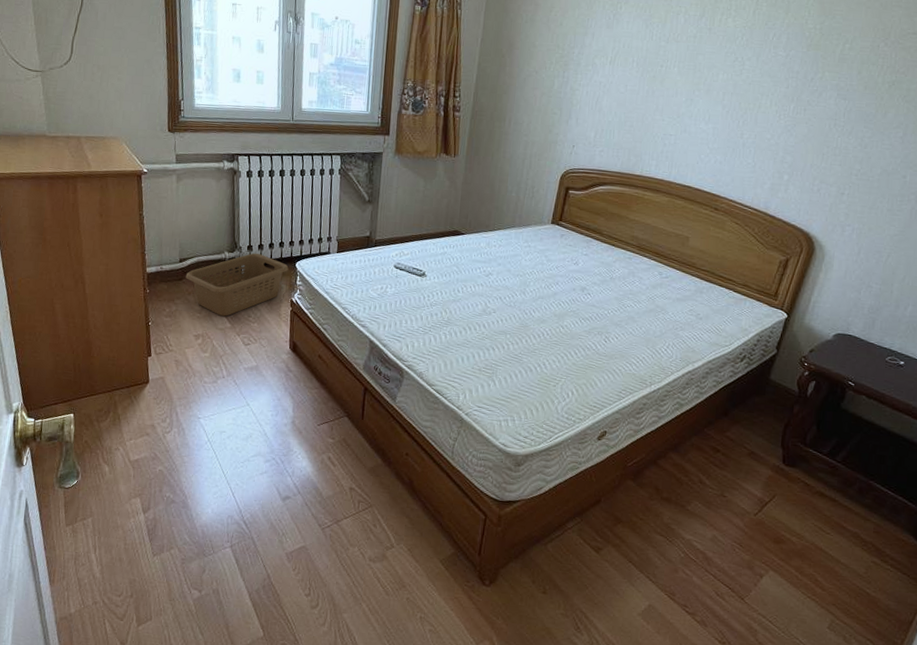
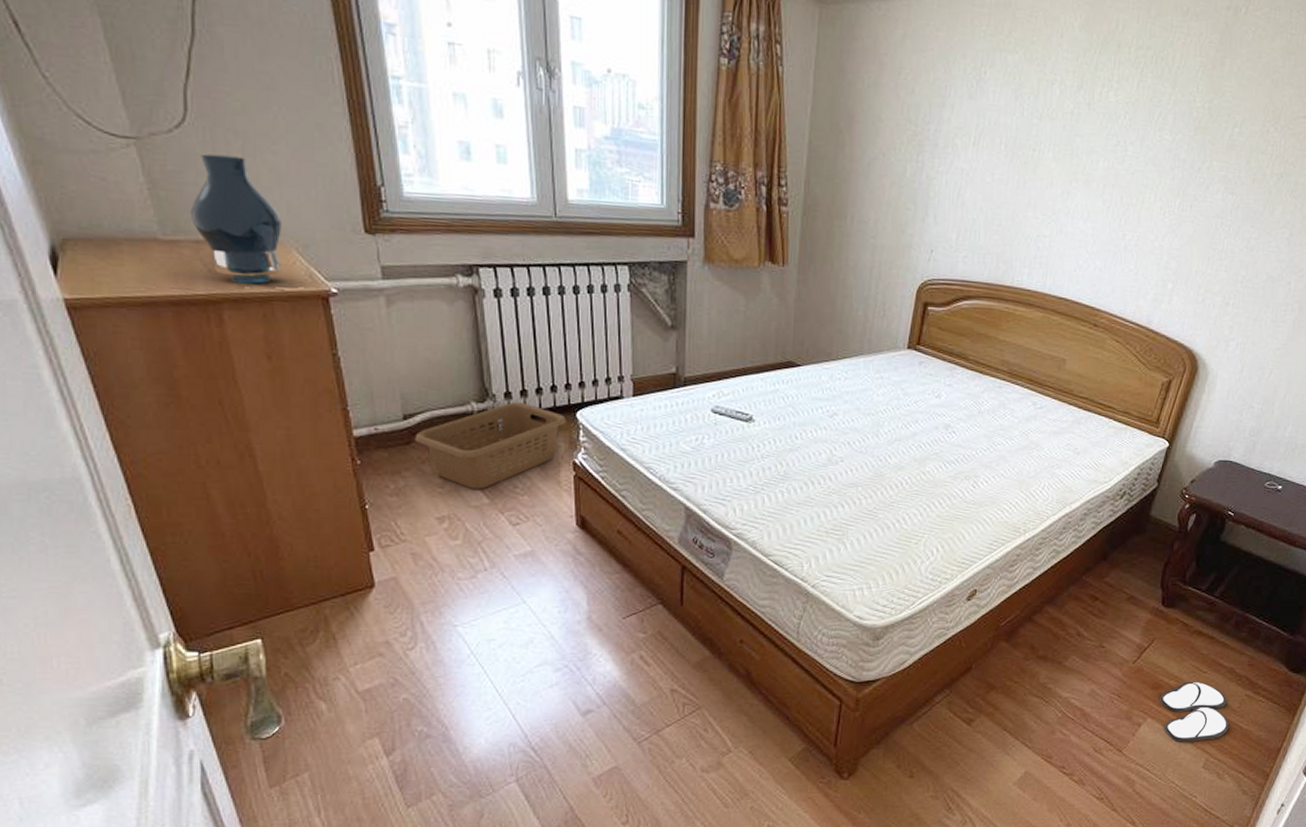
vase: none [66,80,119,166] -> present [191,154,282,284]
slippers: none [782,541,855,602] -> present [1160,682,1229,742]

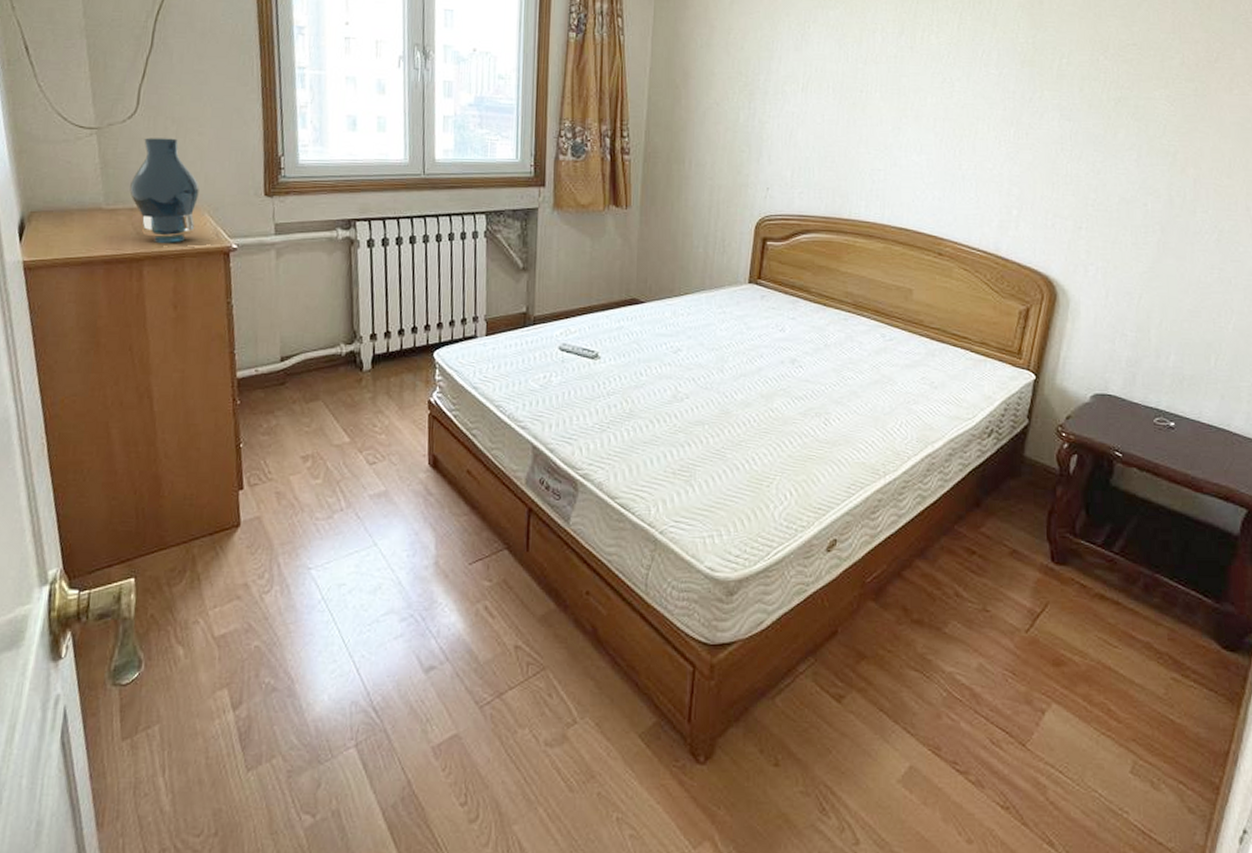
laundry basket: present [415,401,567,489] -> none [289,343,424,428]
slippers: present [1160,682,1229,742] -> none [1065,659,1157,737]

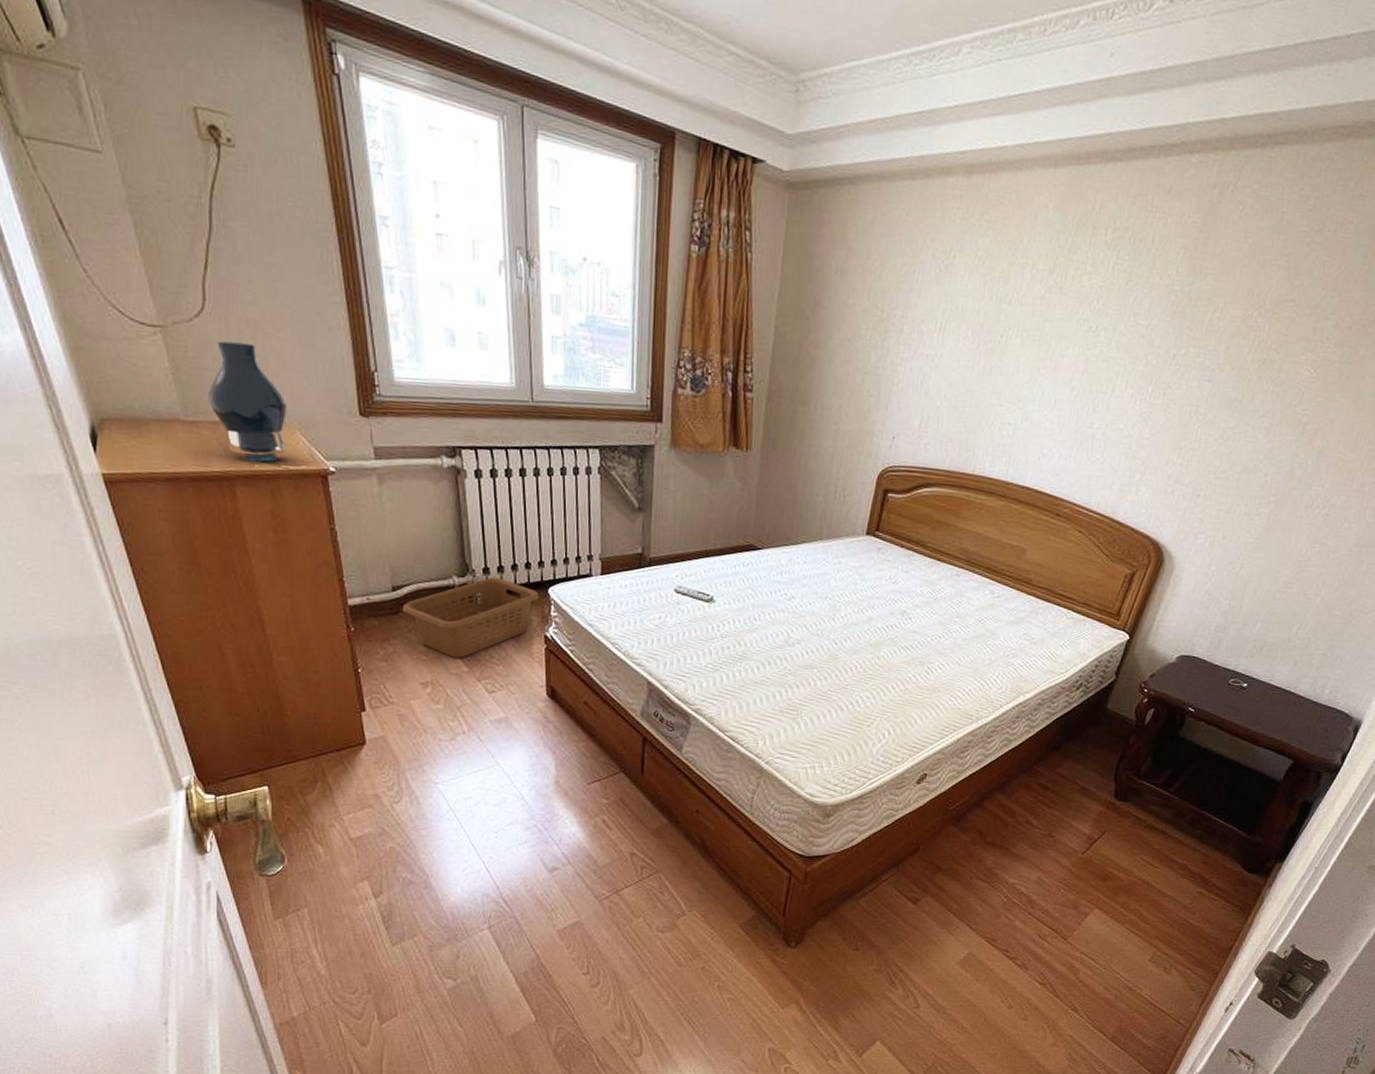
laundry basket: none [289,343,424,428] -> present [402,577,539,658]

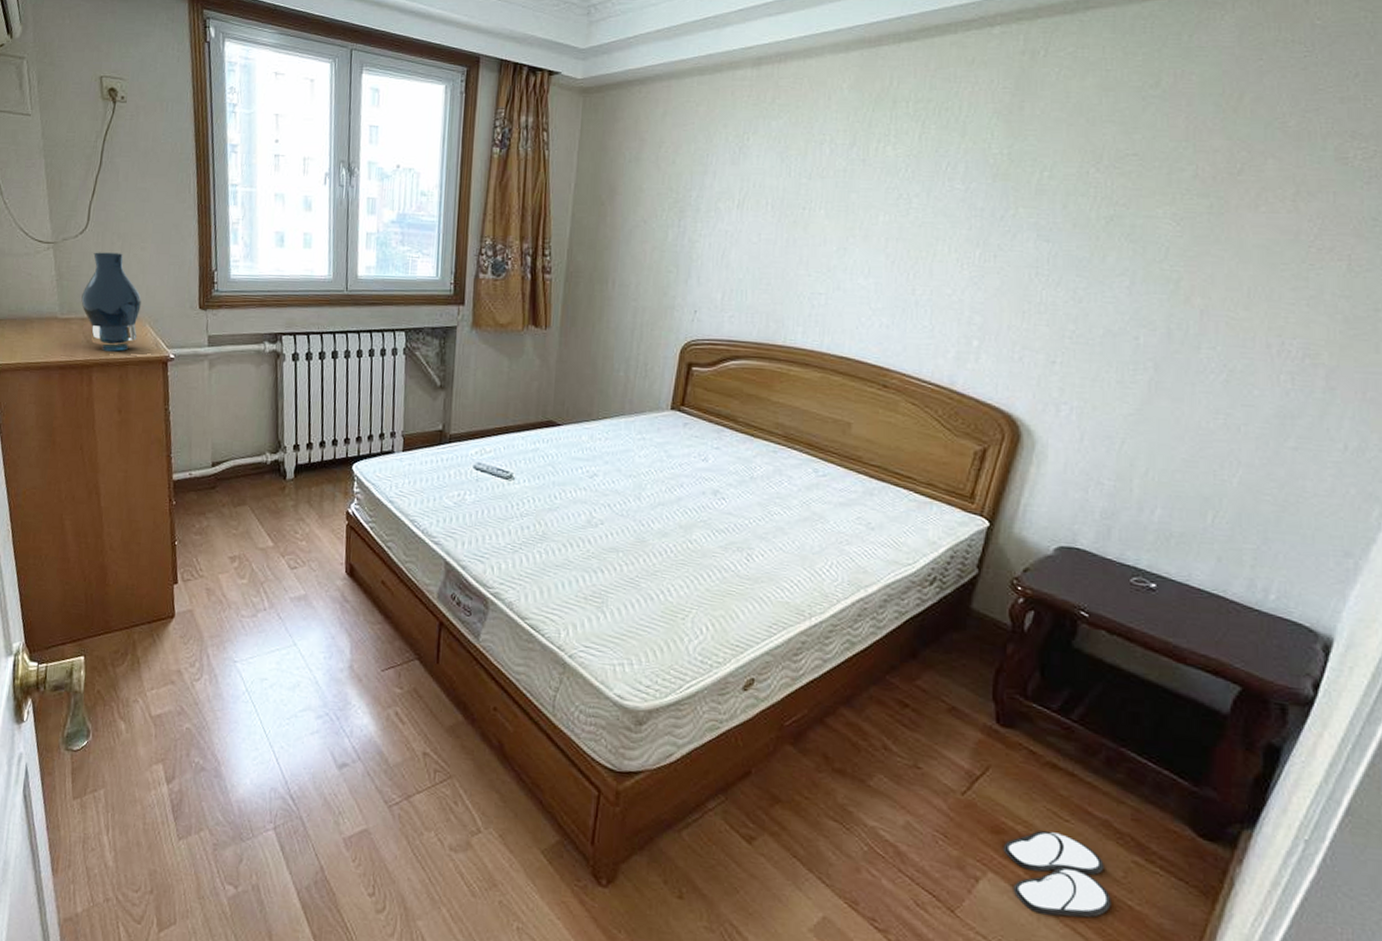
laundry basket: present [402,577,539,658] -> none [219,453,344,533]
slippers: none [1108,876,1179,935] -> present [1004,831,1111,918]

